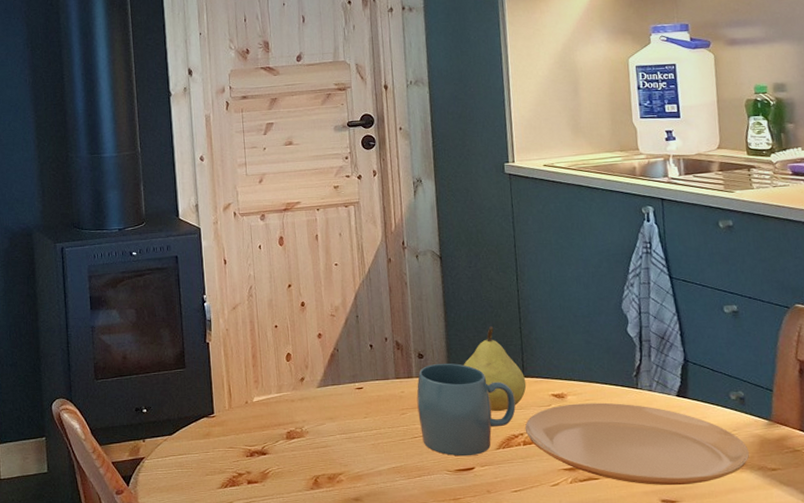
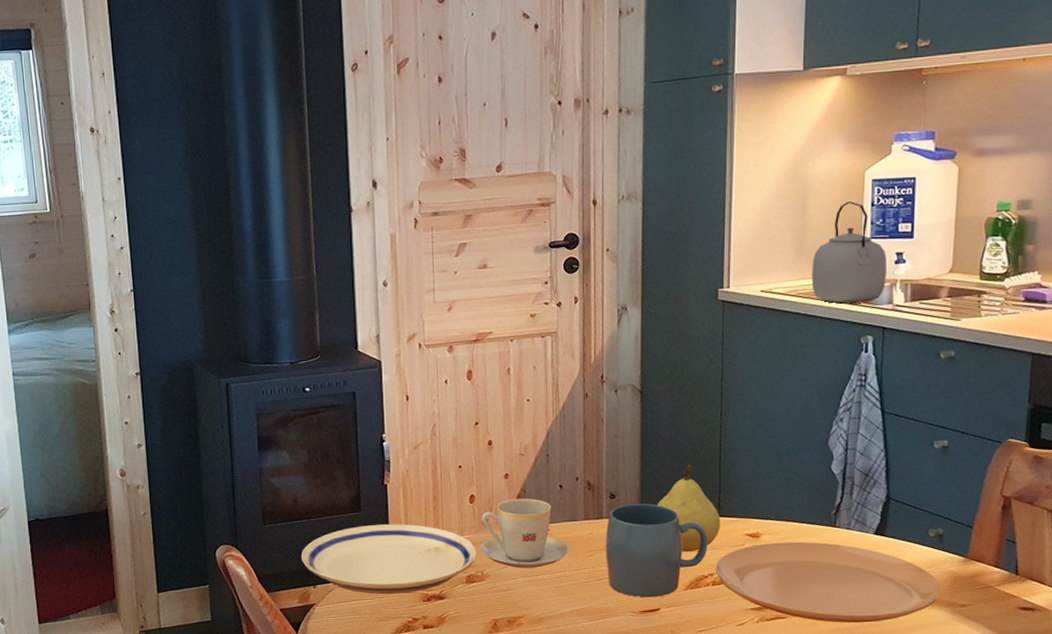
plate: none [131,380,295,449] -> present [301,524,477,595]
teacup: none [298,357,384,426] -> present [480,498,570,569]
teakettle: none [588,85,660,177] -> present [812,201,887,304]

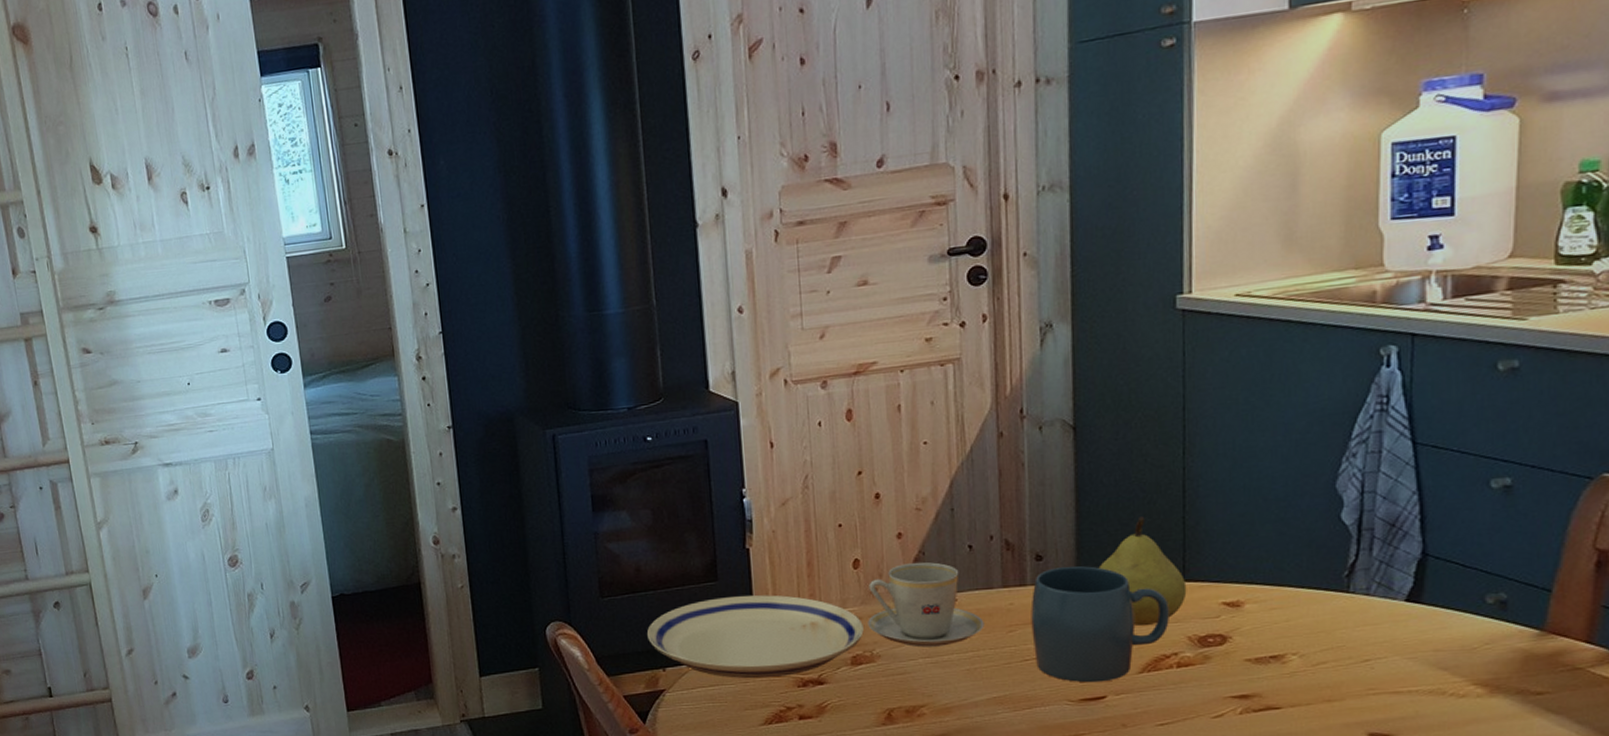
plate: present [715,541,940,623] -> none [1180,611,1505,716]
teakettle: present [812,201,887,304] -> none [1307,173,1415,306]

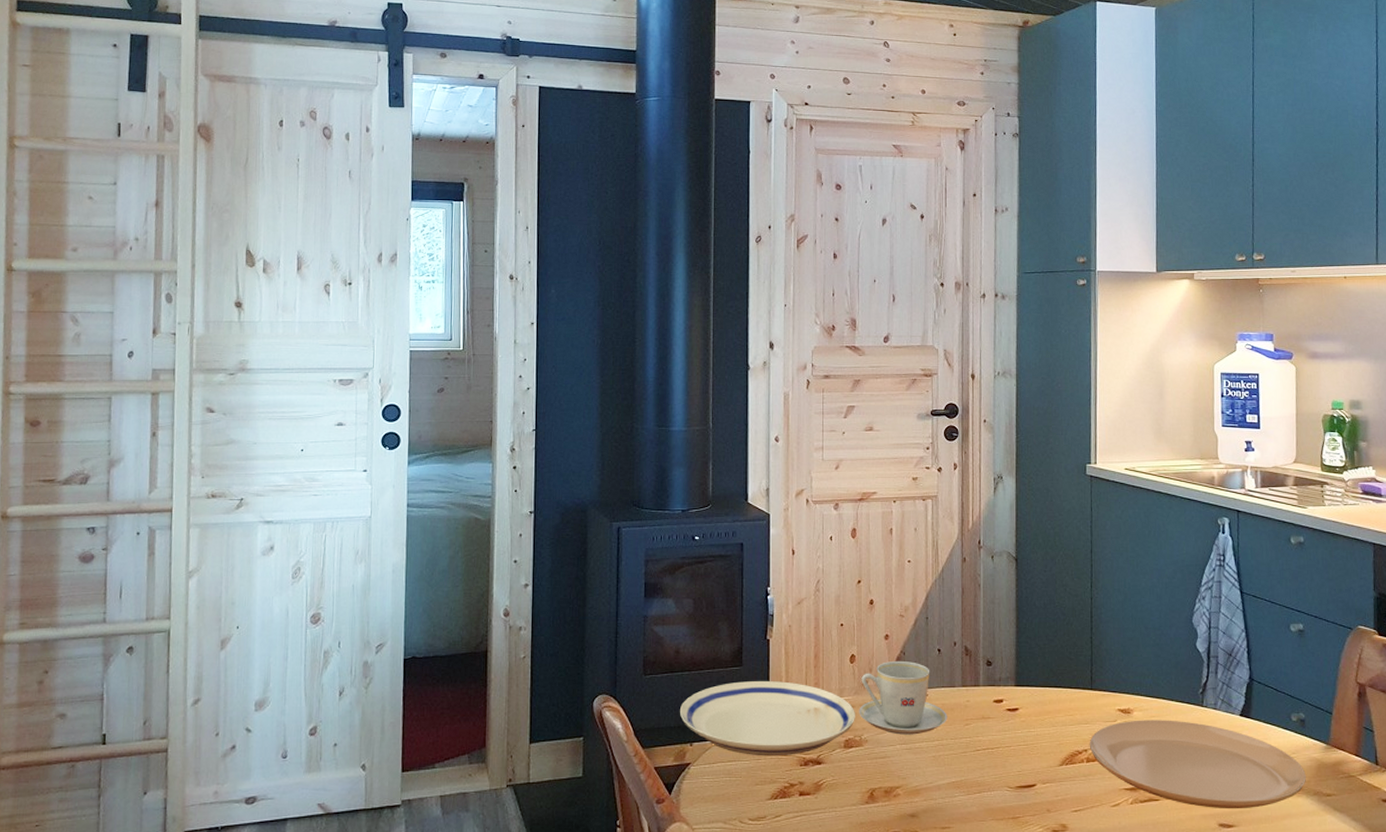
mug: present [1030,565,1169,683] -> none [982,671,1081,772]
fruit: present [1098,516,1187,625] -> none [1031,635,1094,725]
plate: none [1180,611,1505,716] -> present [1089,720,1306,809]

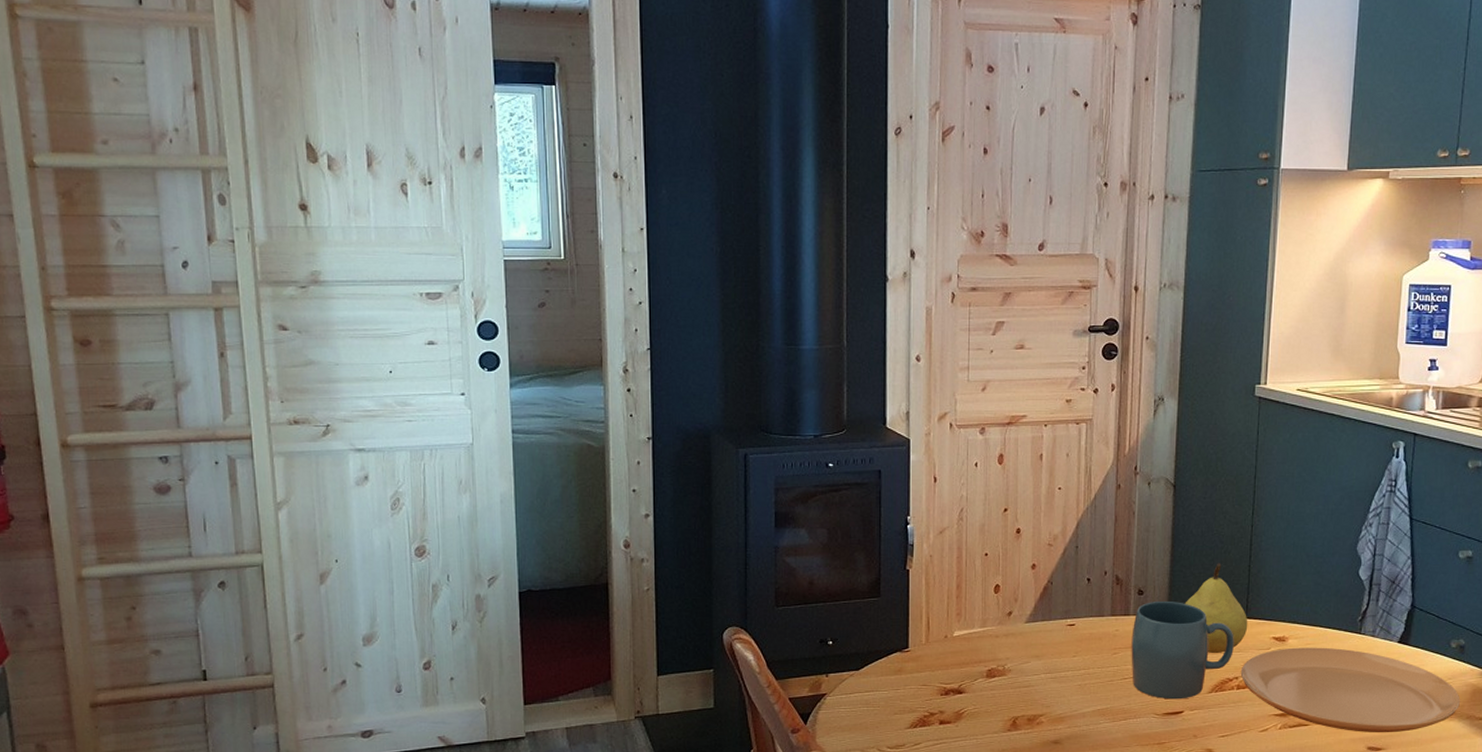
plate: present [680,681,855,756] -> none [815,612,999,687]
teacup: present [859,660,948,735] -> none [1002,590,1095,664]
mug: none [982,671,1081,772] -> present [1131,600,1234,700]
fruit: none [1031,635,1094,725] -> present [1184,563,1248,653]

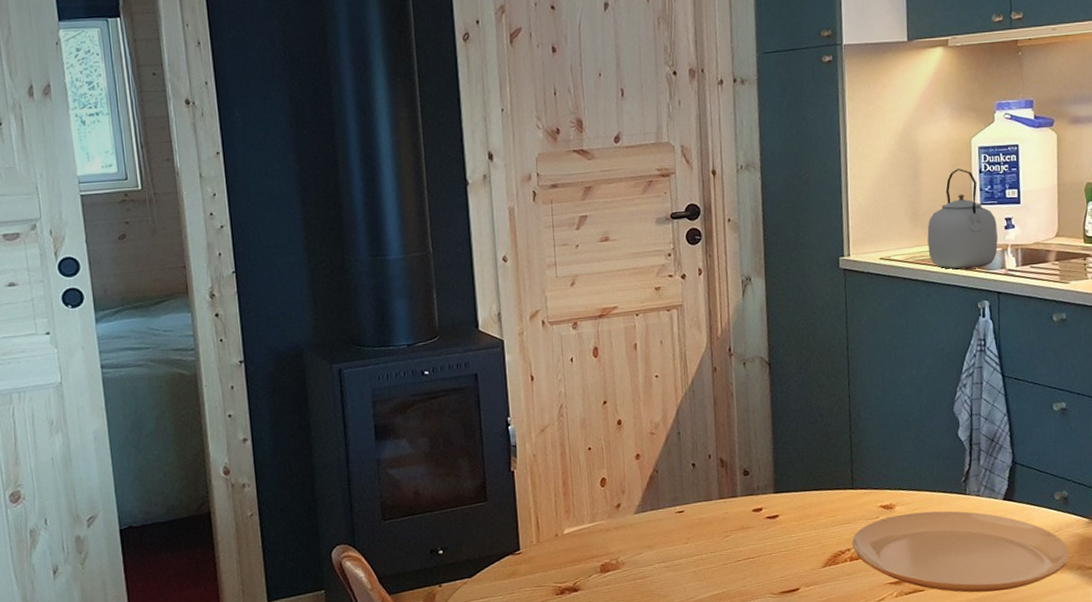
mug: present [1131,600,1234,700] -> none [741,478,843,578]
fruit: present [1184,563,1248,653] -> none [790,436,855,527]
teakettle: none [1347,305,1420,407] -> present [927,169,998,270]

